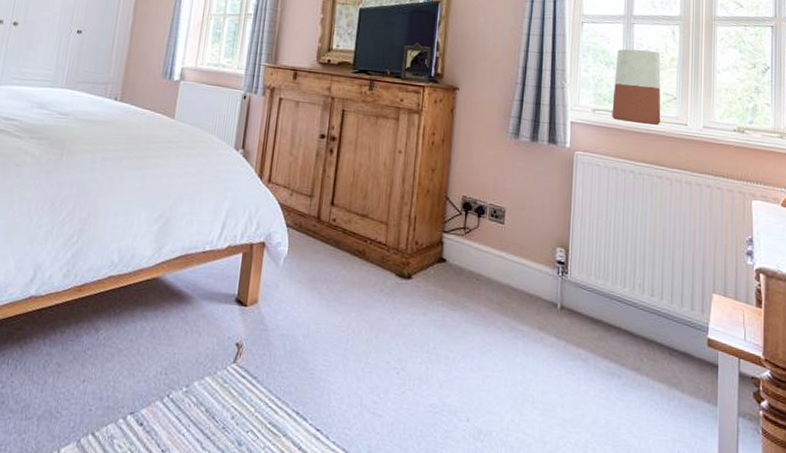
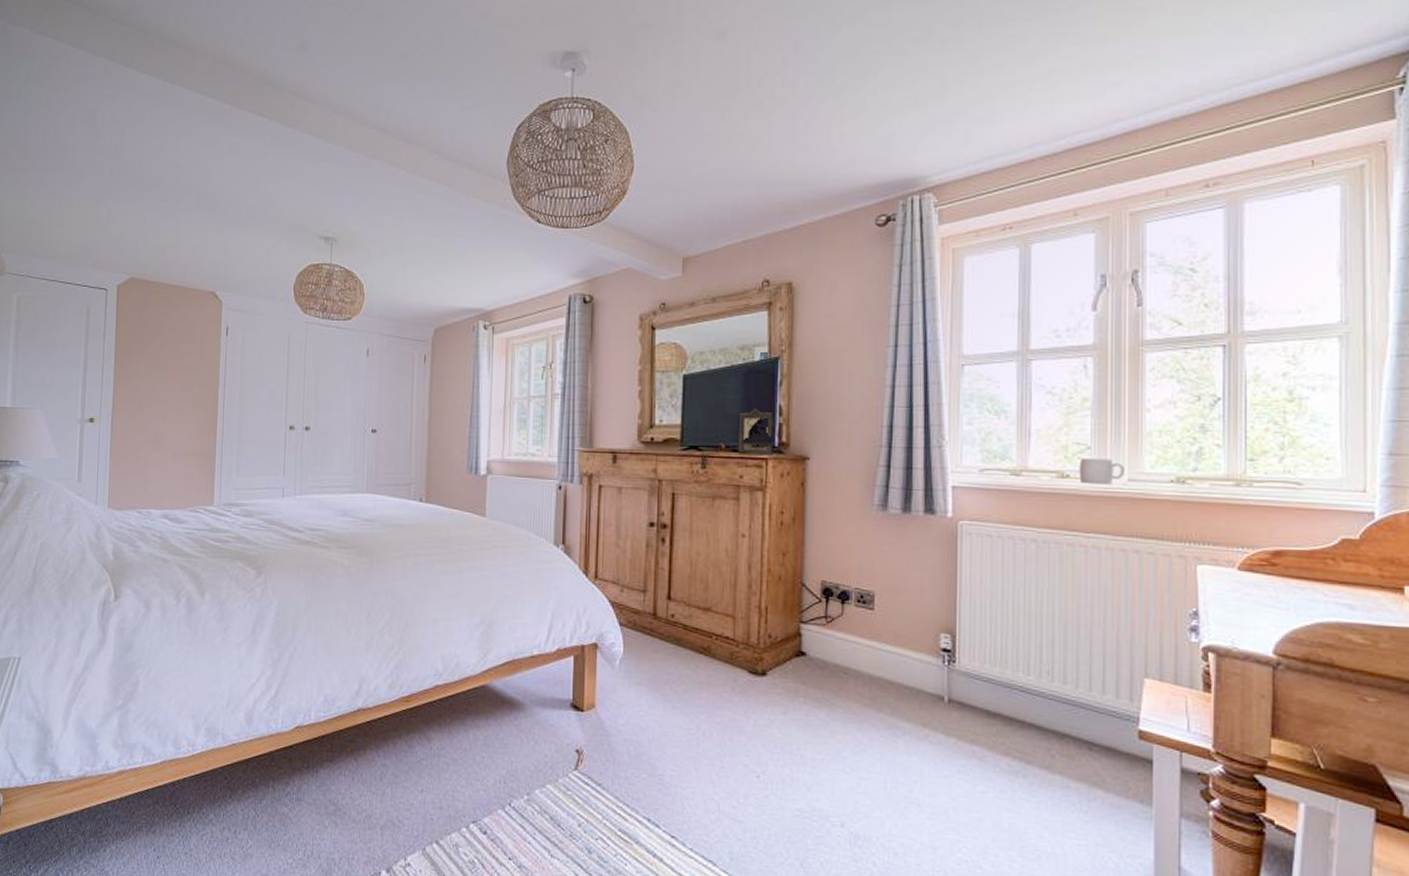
vase: present [612,49,661,126] -> none [1005,391,1071,483]
mug: none [667,106,701,130] -> present [1079,458,1126,485]

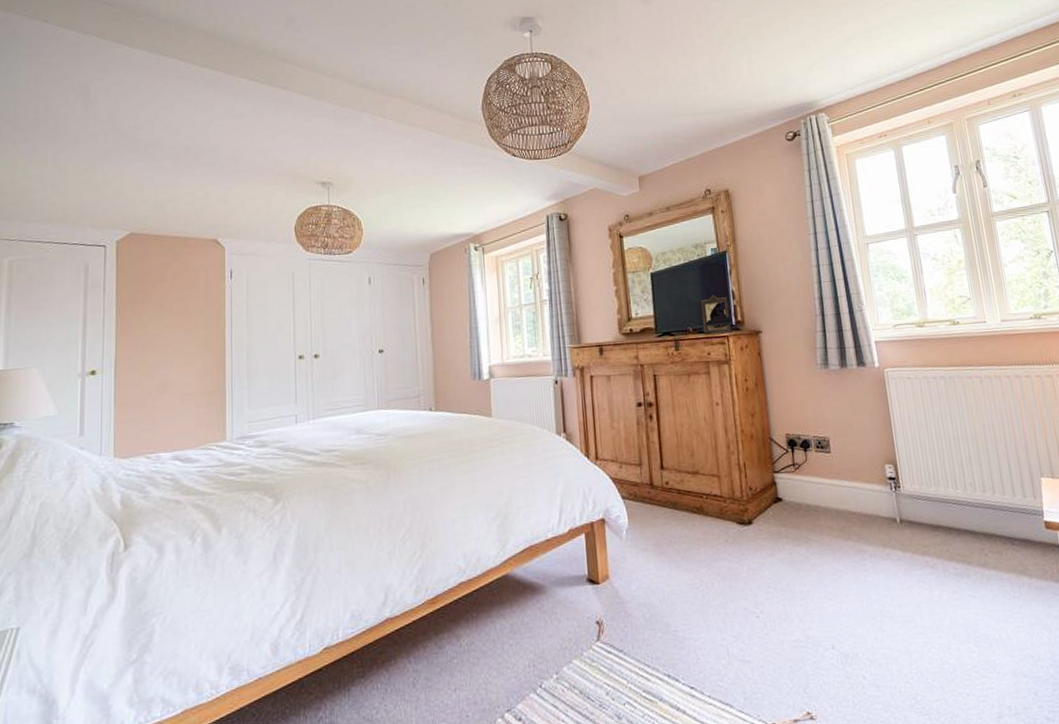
mug: present [1079,458,1126,485] -> none [964,305,998,328]

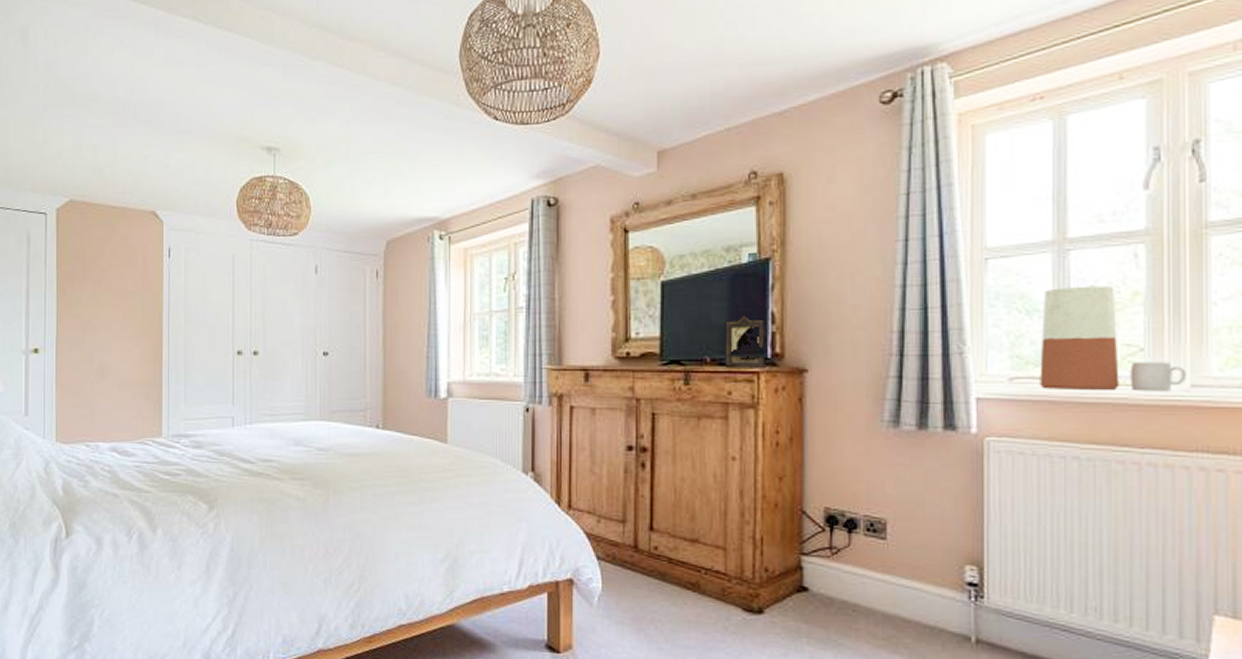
vase: none [905,257,961,331] -> present [1040,285,1120,392]
mug: none [964,305,998,328] -> present [1130,361,1187,392]

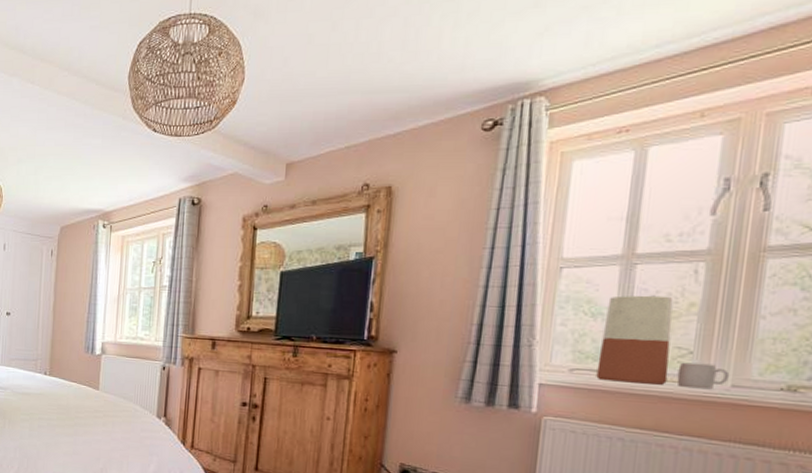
photo frame: present [725,315,768,368] -> none [328,303,365,347]

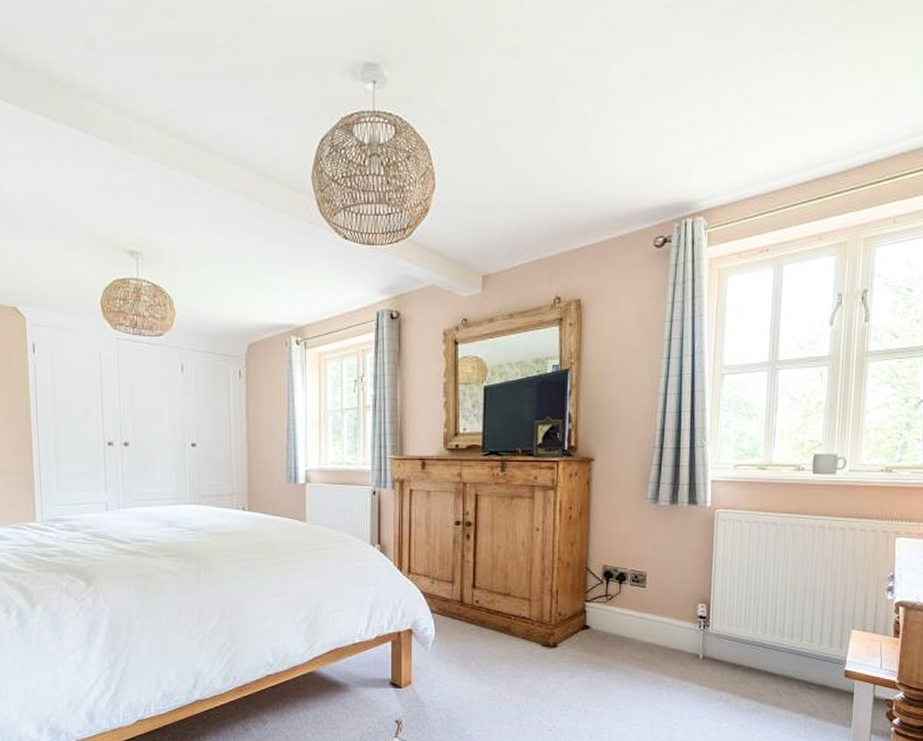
photo frame: none [328,303,365,347] -> present [532,415,565,458]
vase: present [596,295,673,386] -> none [754,396,807,475]

